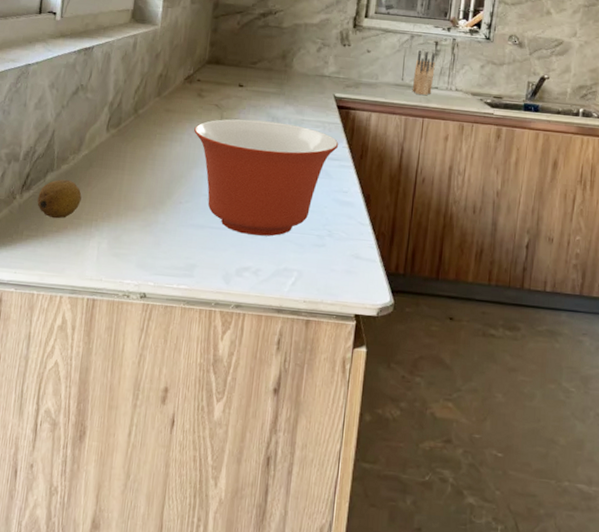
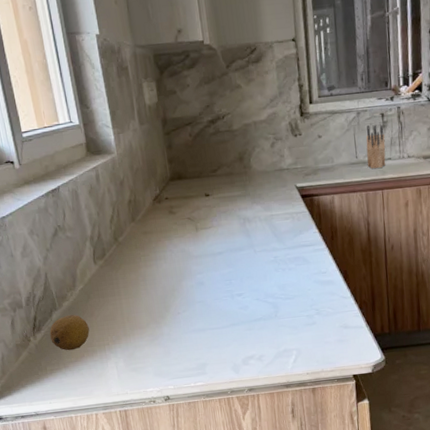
mixing bowl: present [194,119,339,237] -> none [174,221,310,329]

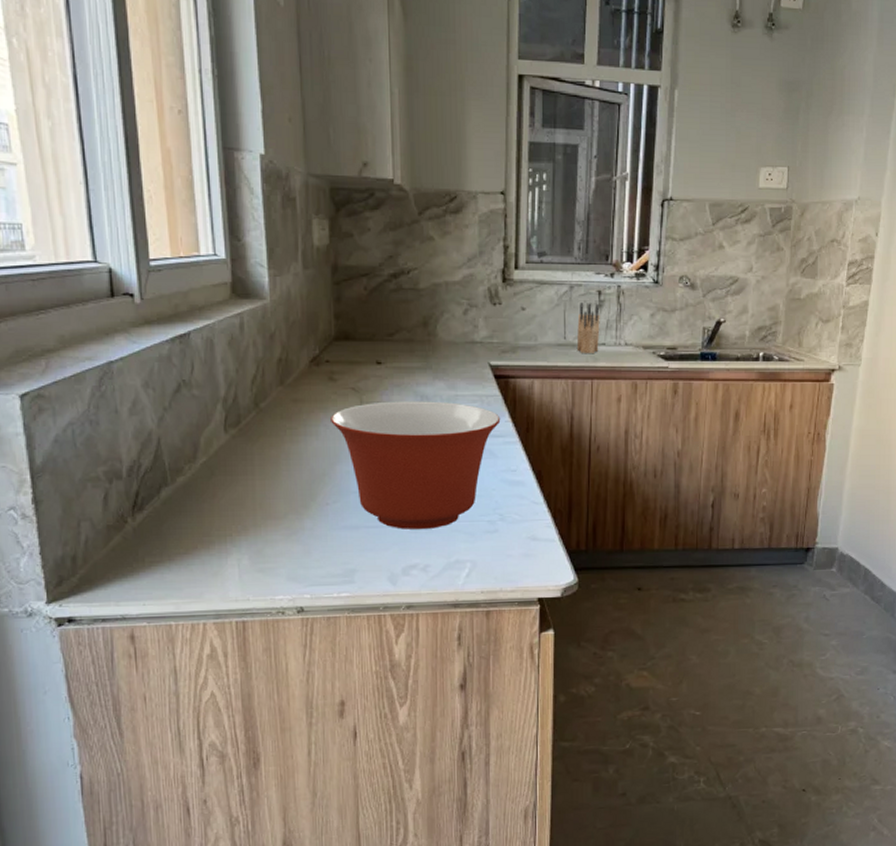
fruit: present [49,314,90,351] -> none [154,493,208,539]
mixing bowl: none [174,221,310,329] -> present [331,401,501,529]

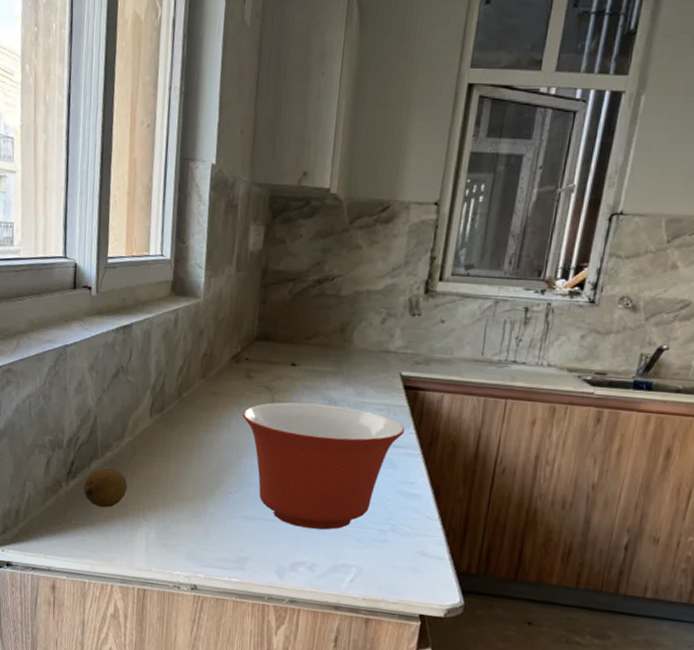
fruit: none [154,493,208,539] -> present [83,467,128,508]
knife block: present [576,301,600,353] -> none [493,317,525,372]

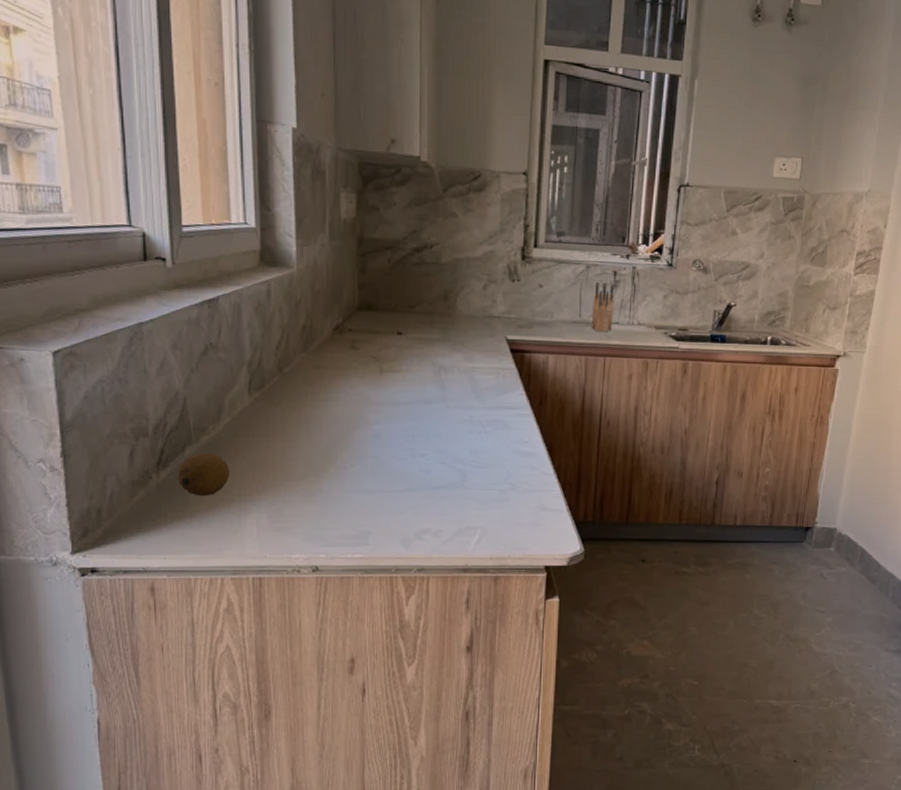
mixing bowl: present [243,402,405,530] -> none [351,371,515,495]
knife block: none [493,317,525,372] -> present [591,281,615,331]

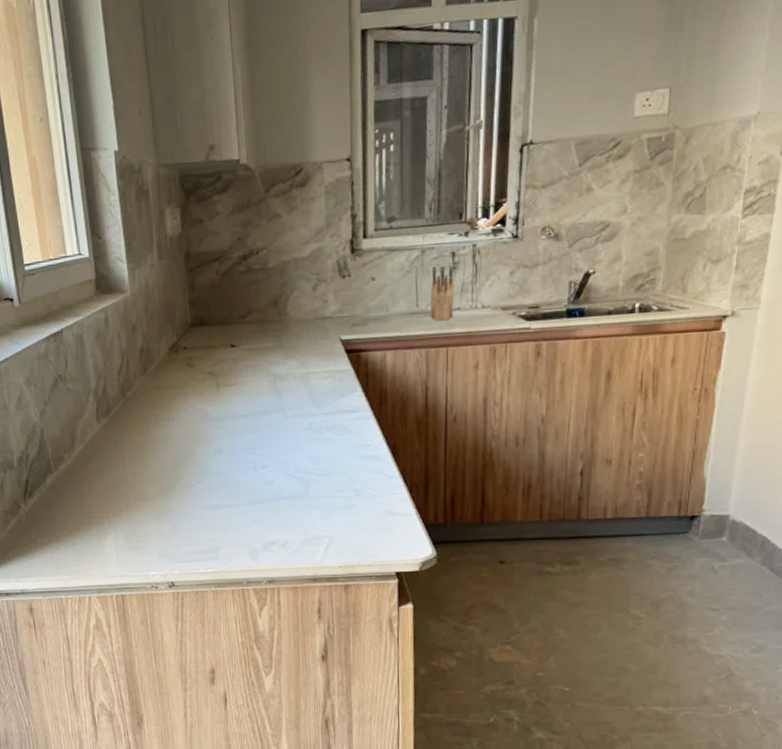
fruit: present [178,452,230,497] -> none [42,479,88,522]

